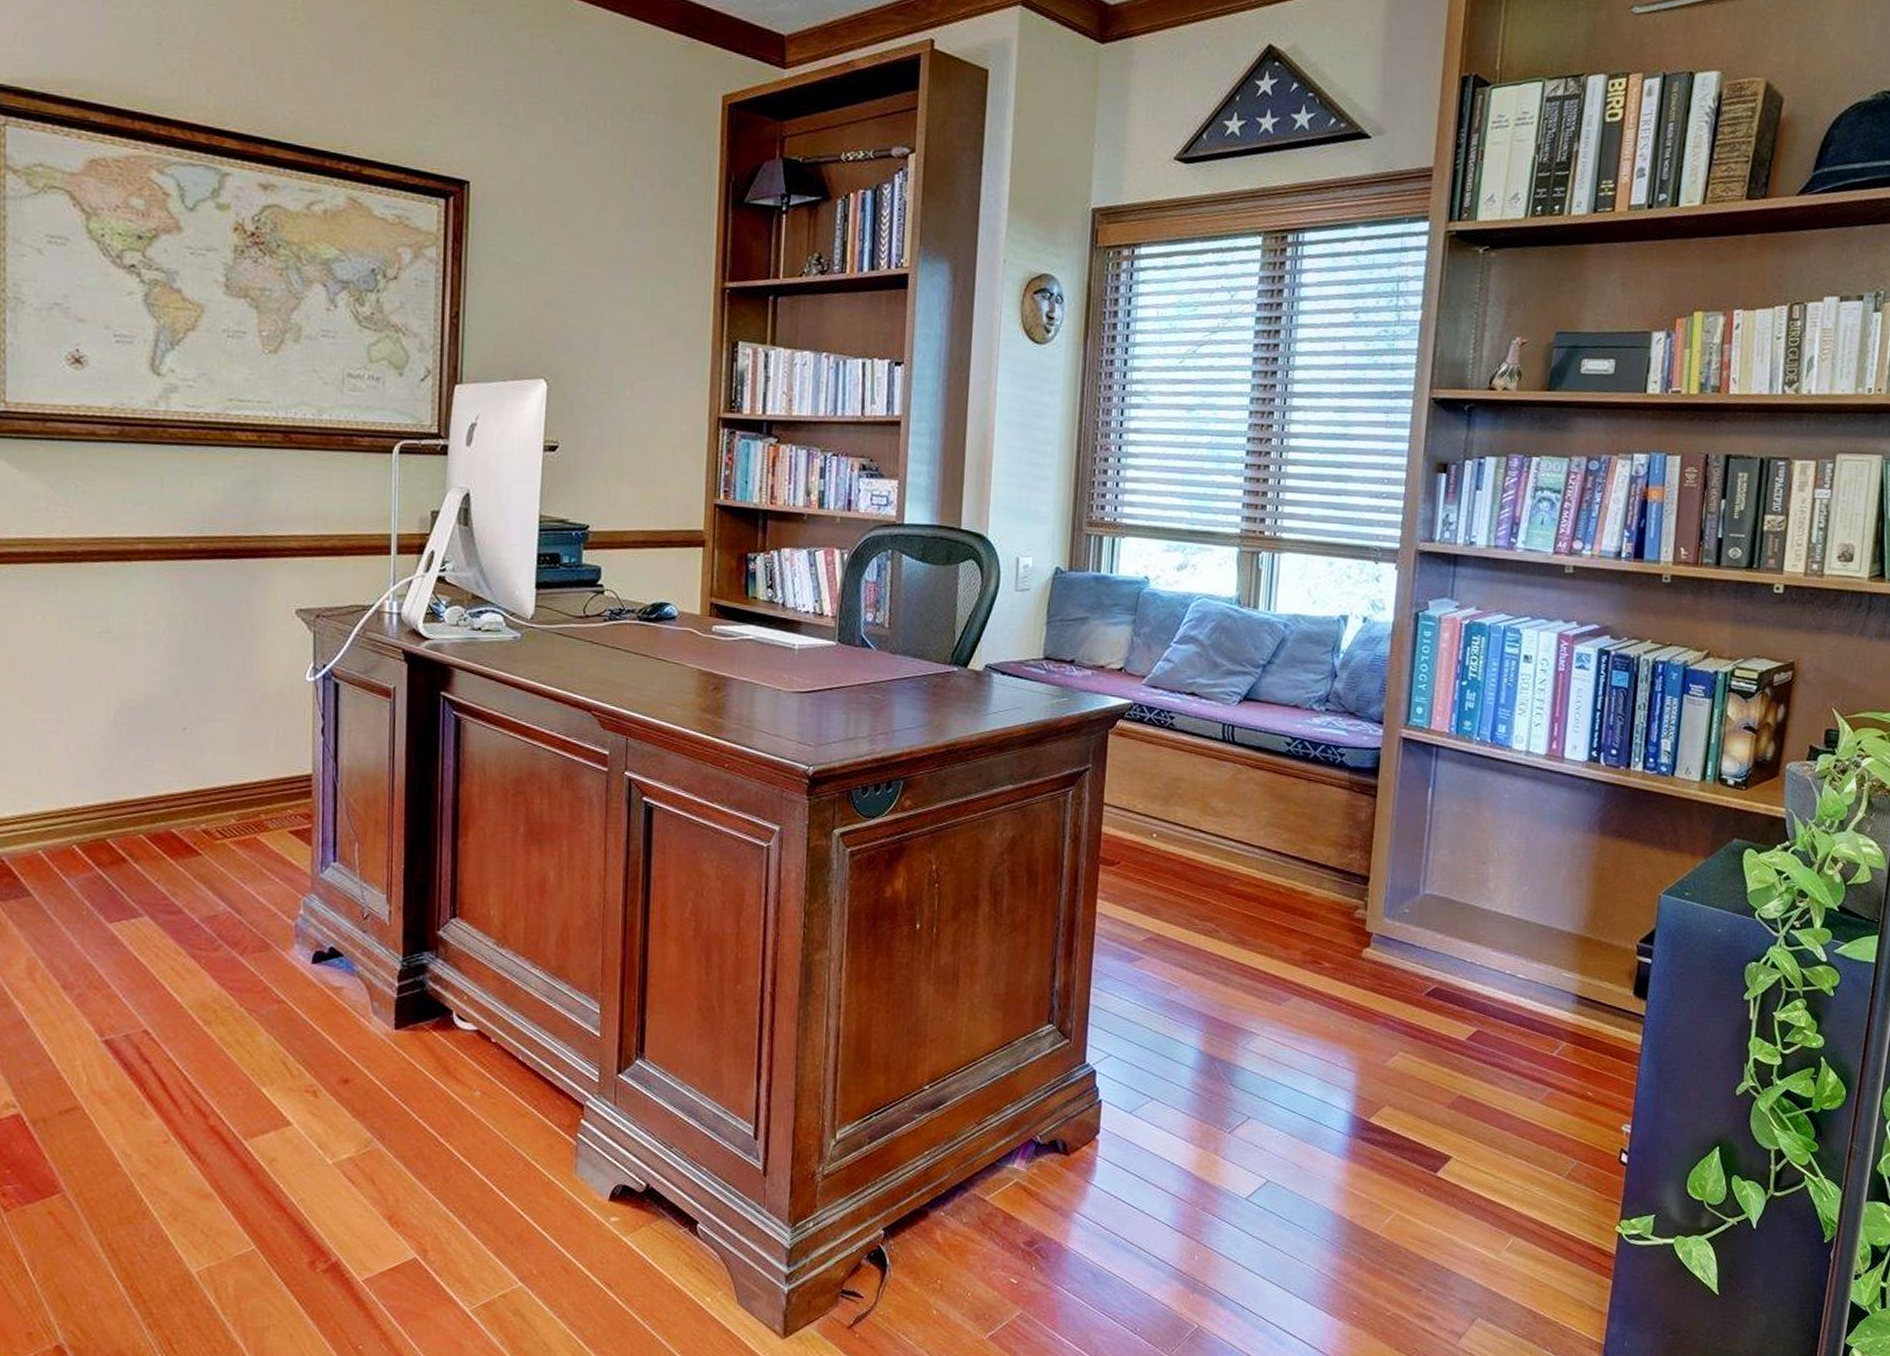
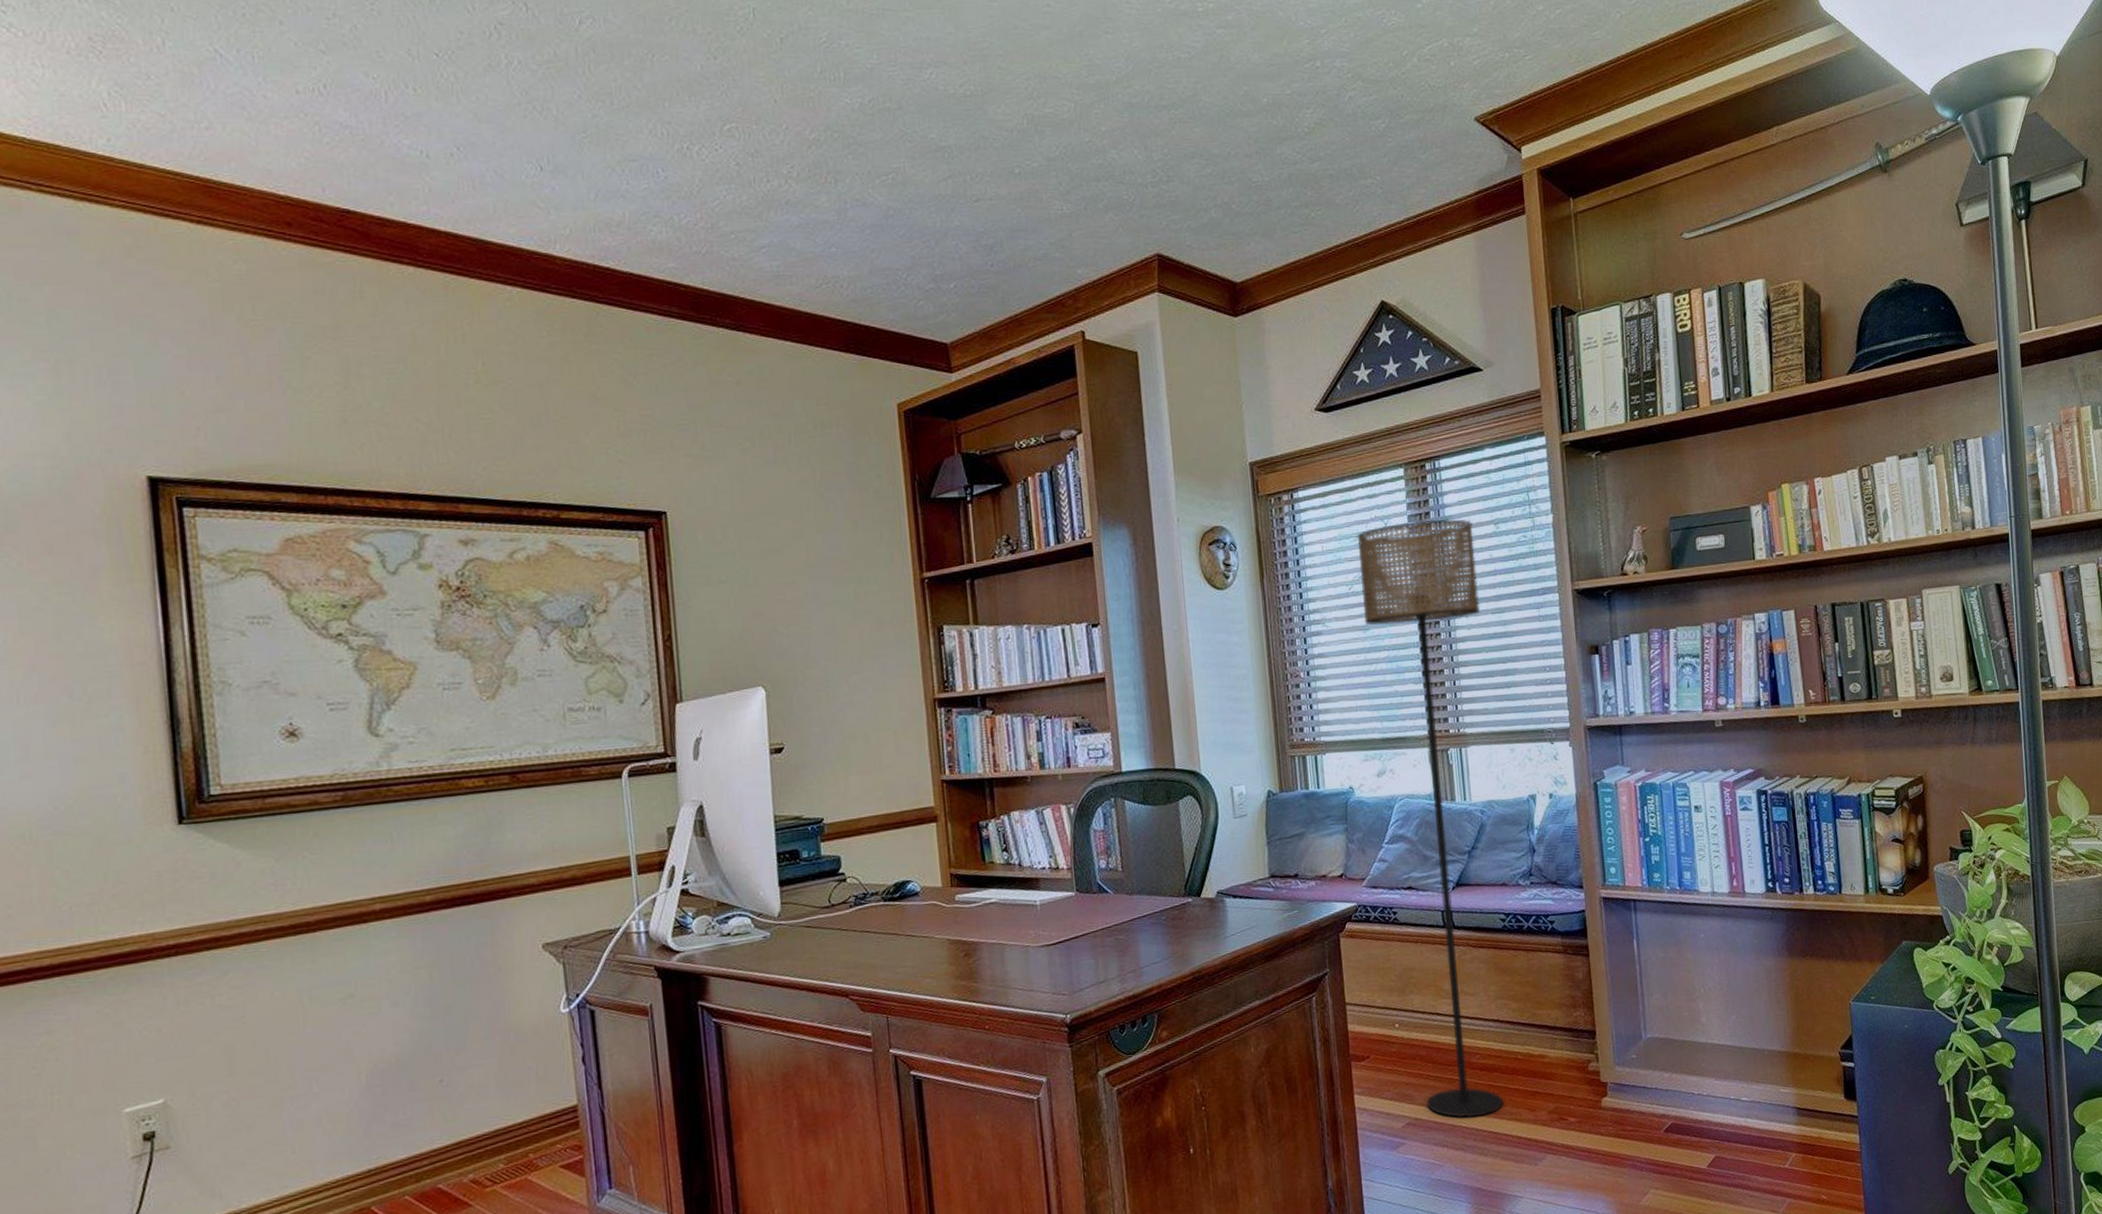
floor lamp: none [1172,297,1329,945] -> present [1357,518,1504,1118]

